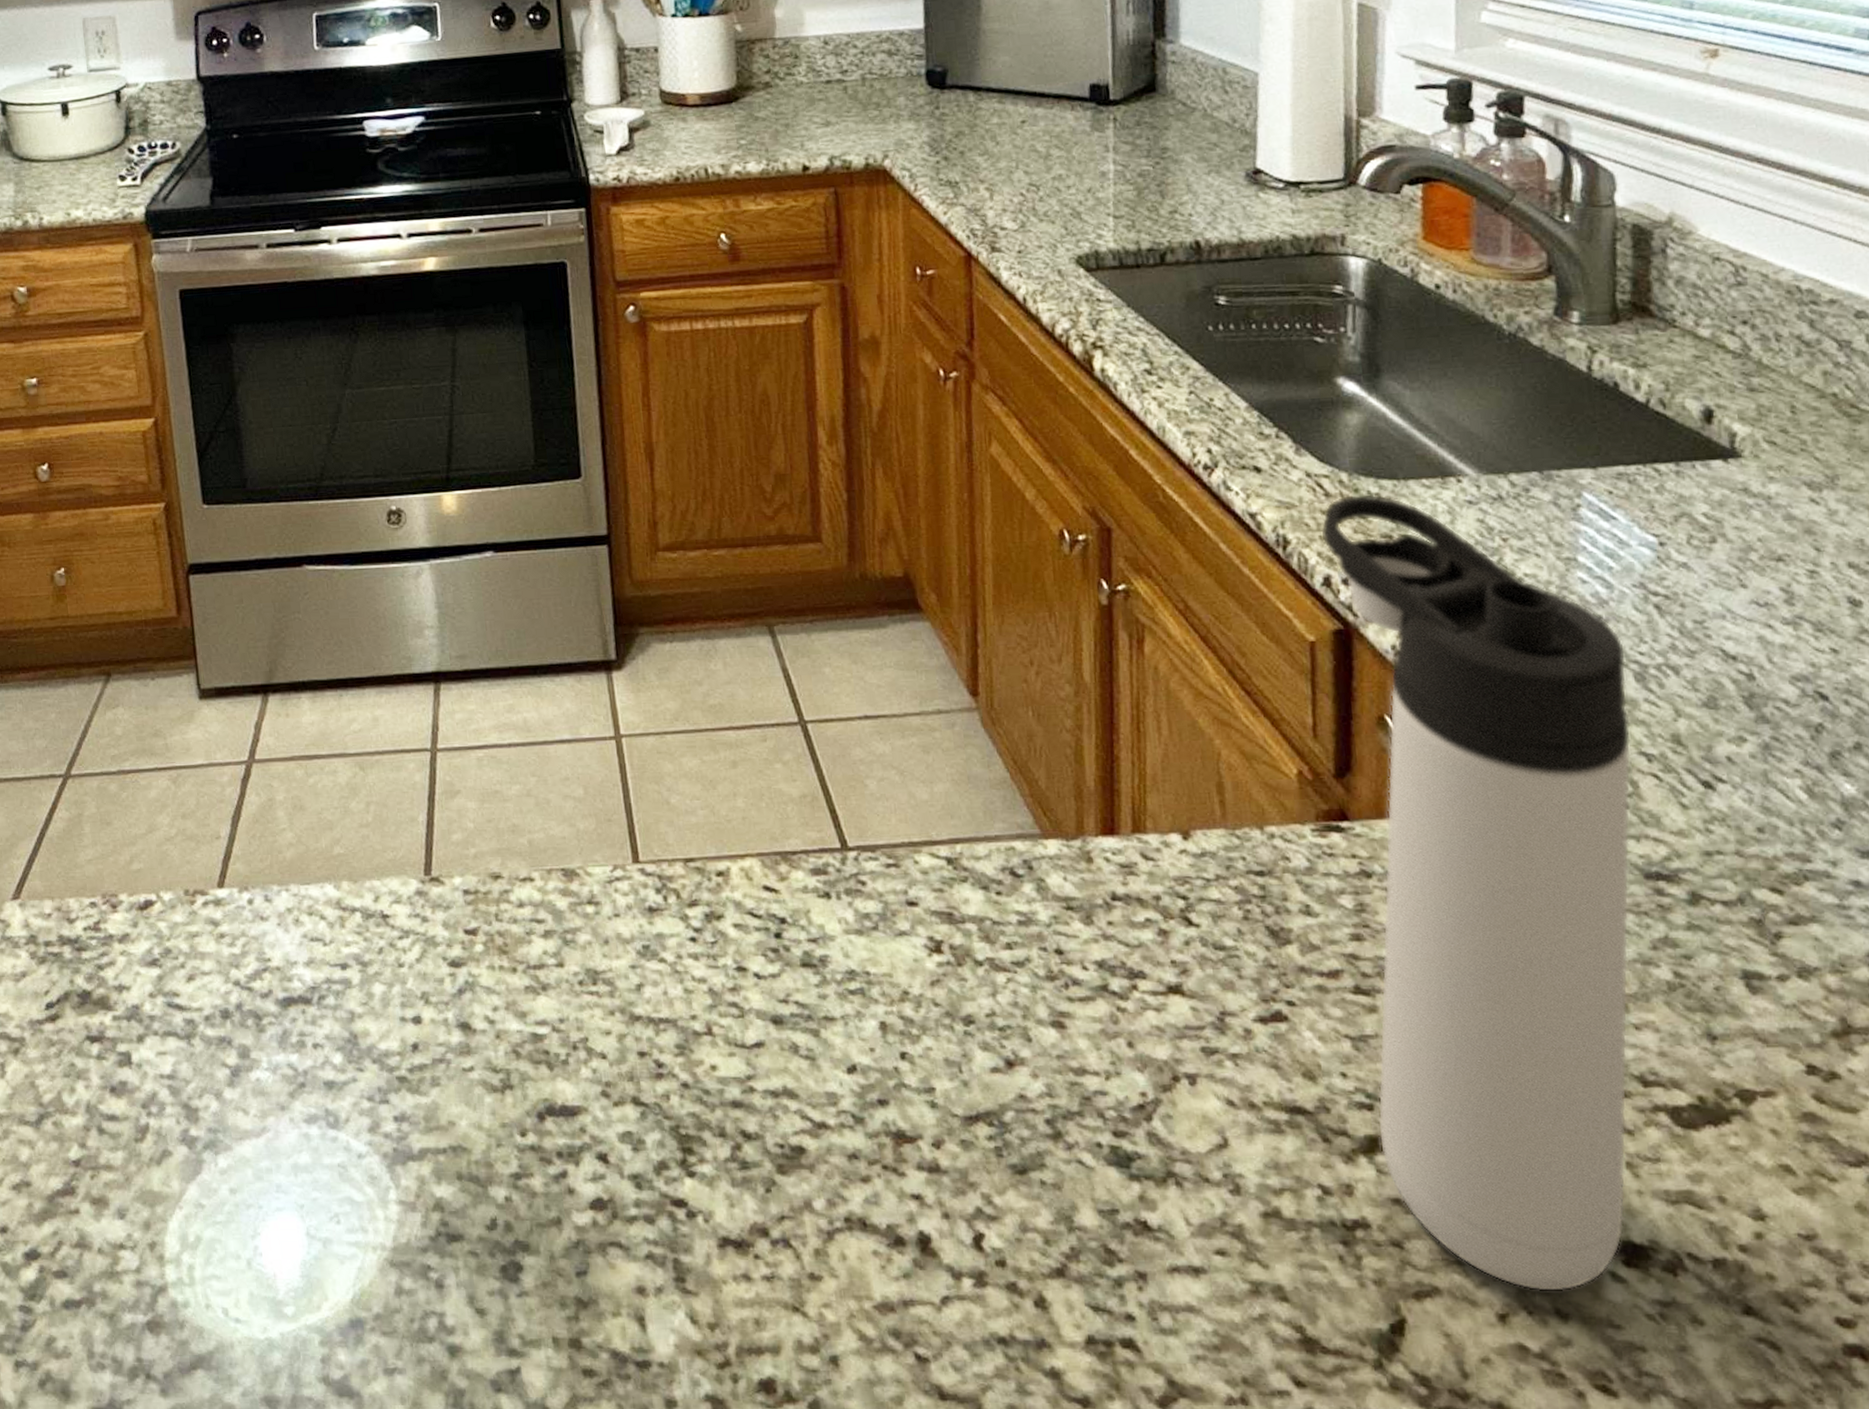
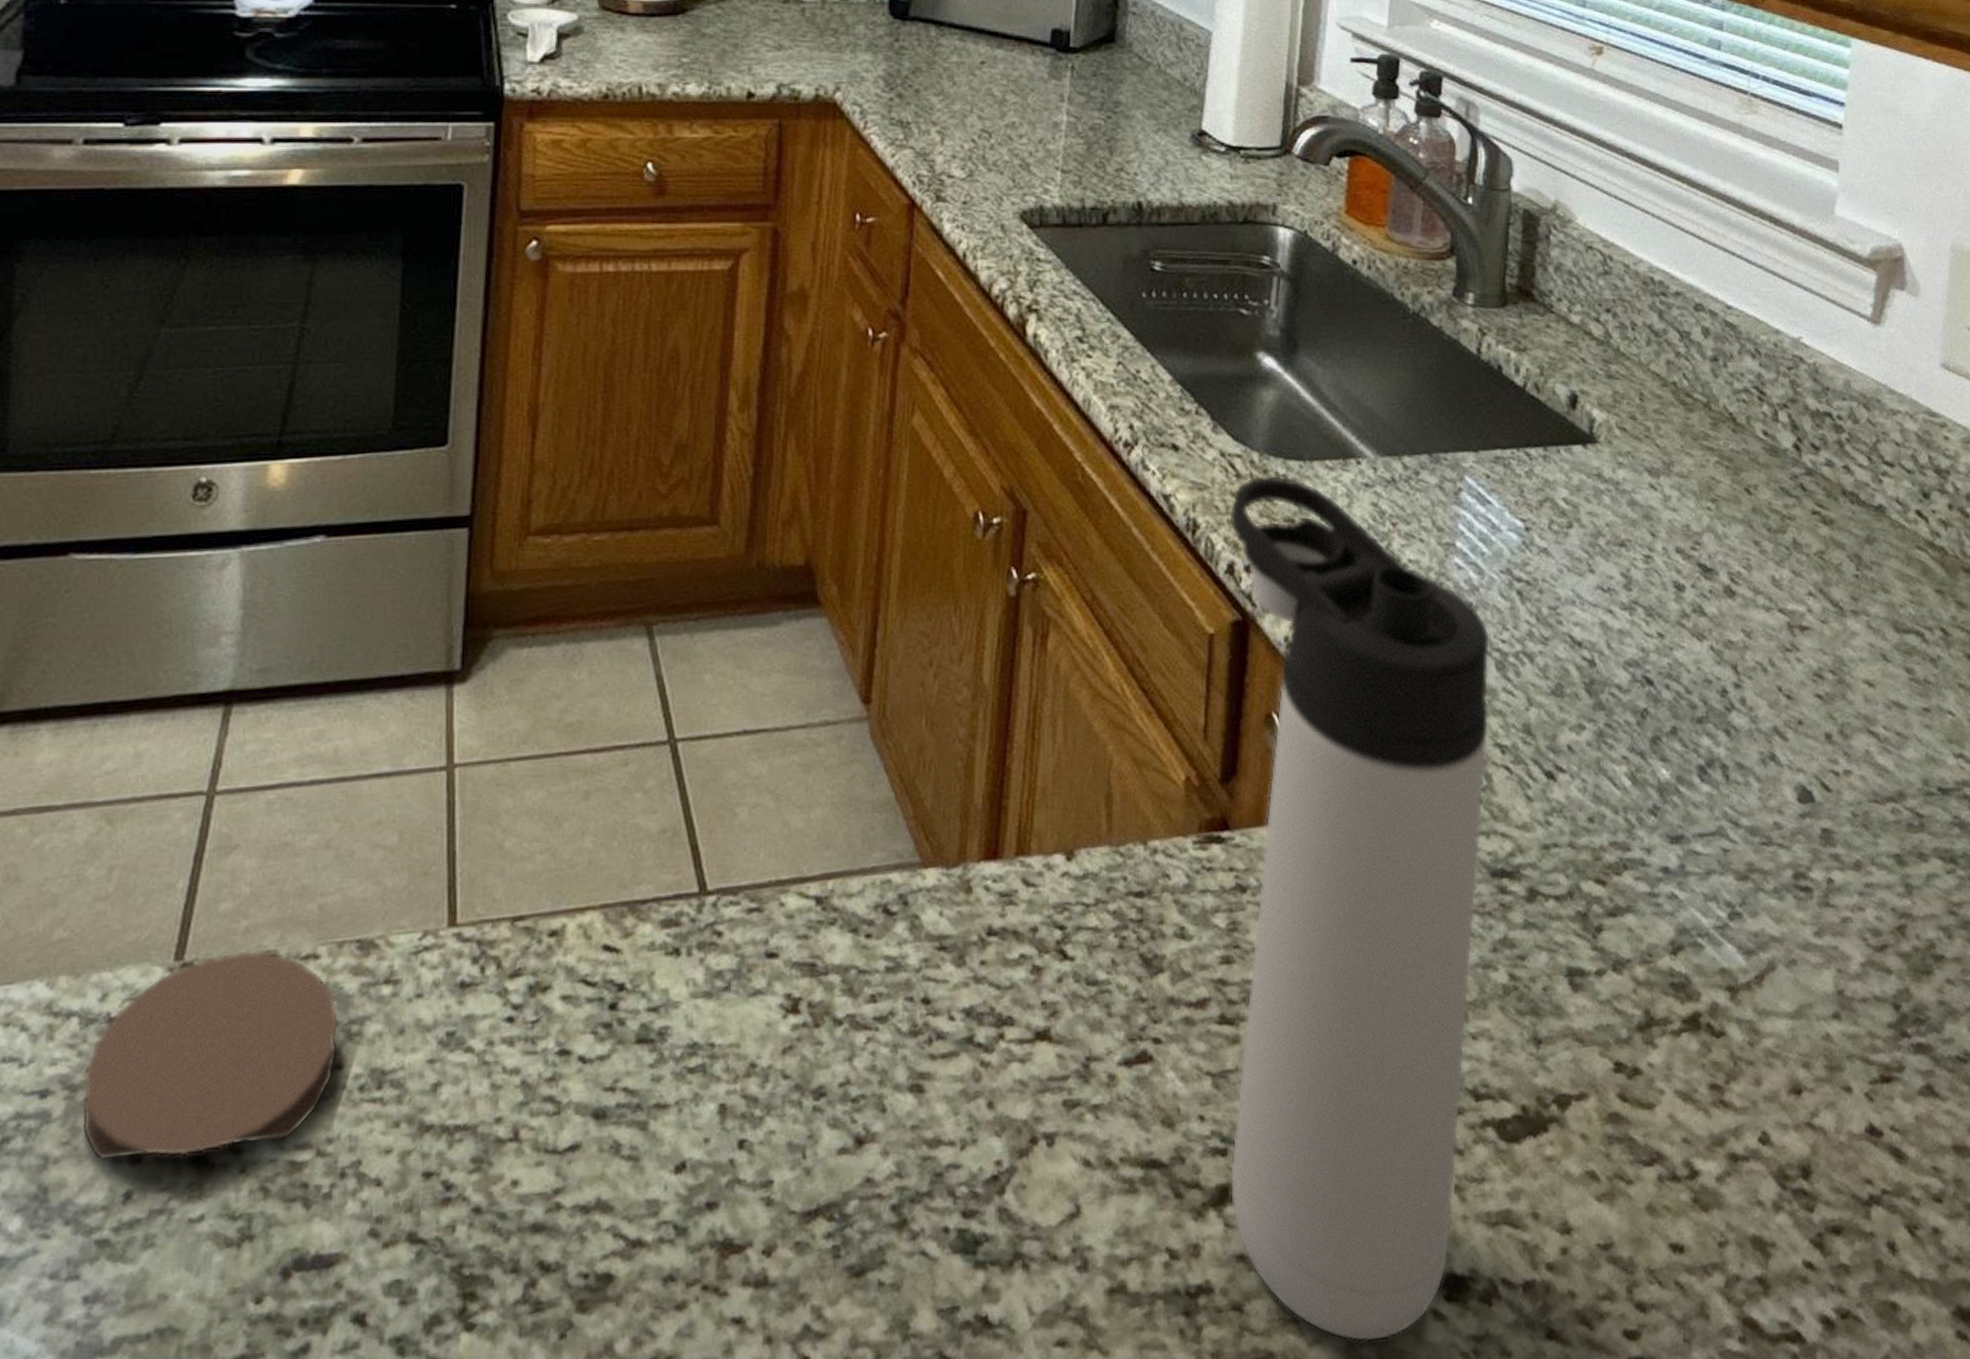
coaster: none [369,871,559,1022] -> present [81,950,340,1161]

